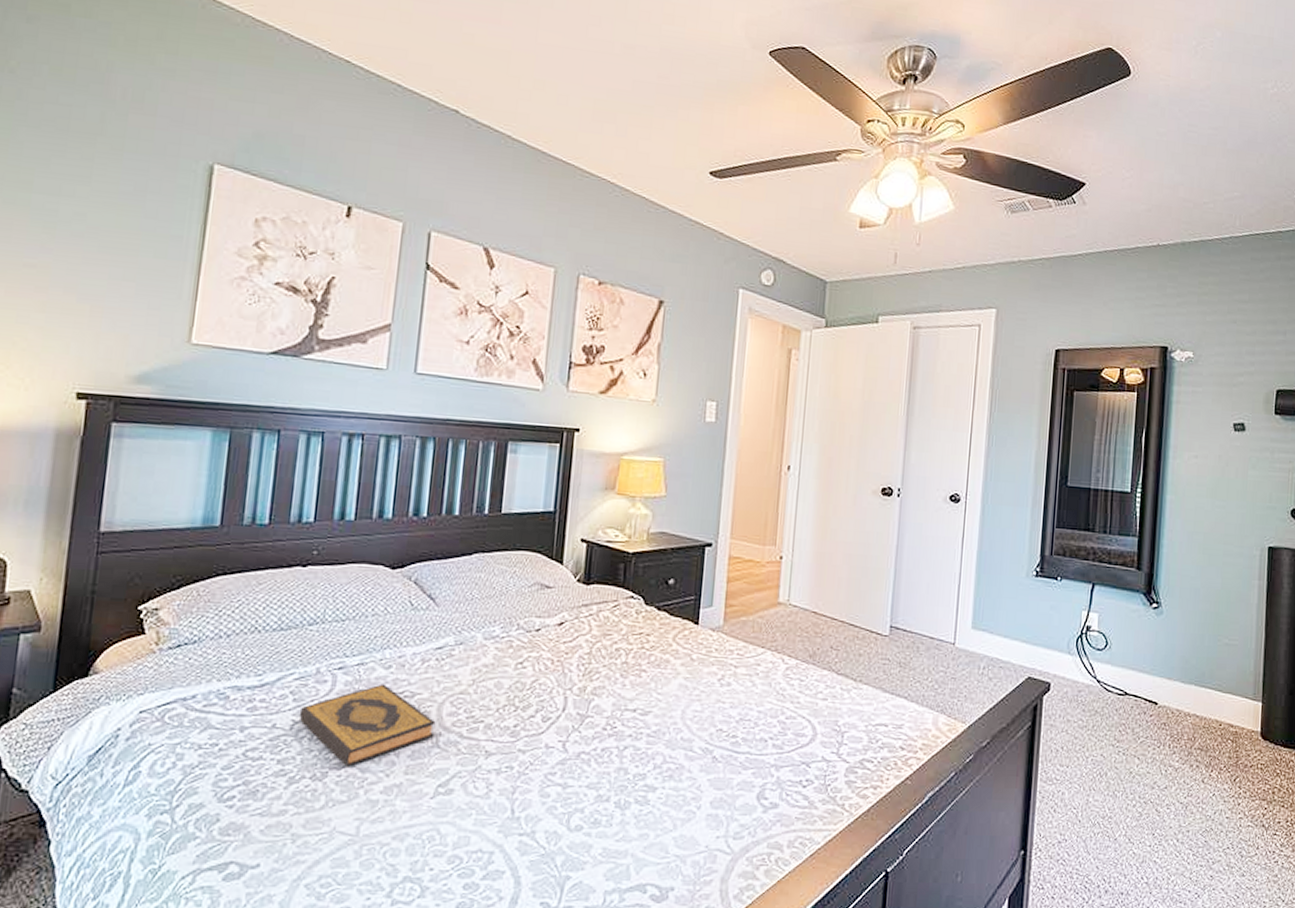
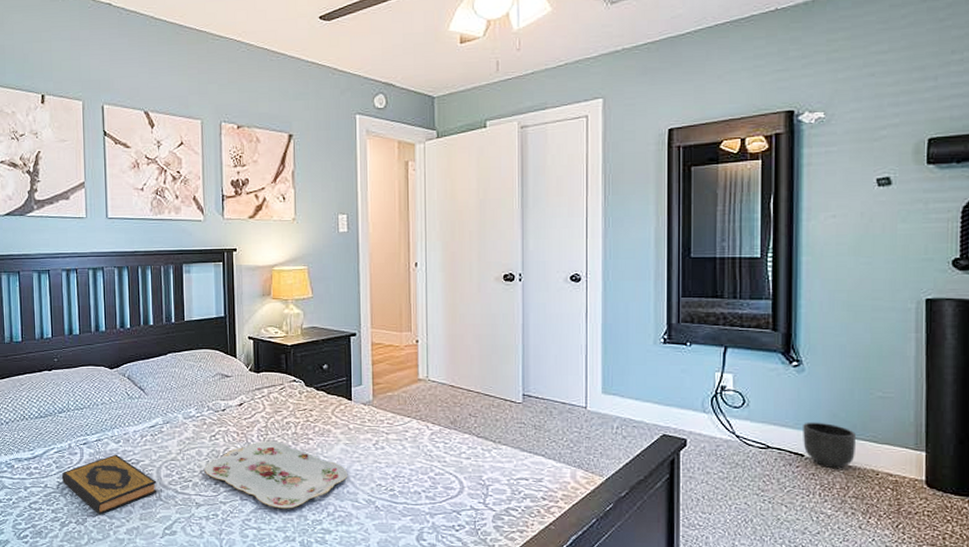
serving tray: none [502,671,685,760] -> present [204,440,348,509]
planter: none [1157,667,1205,719] -> present [803,422,857,469]

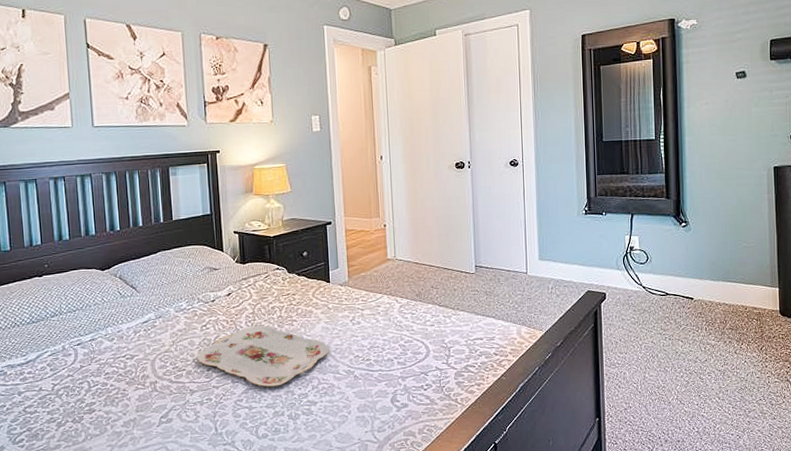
hardback book: present [61,454,157,514] -> none [56,351,152,411]
planter: present [803,422,857,469] -> none [692,270,731,308]

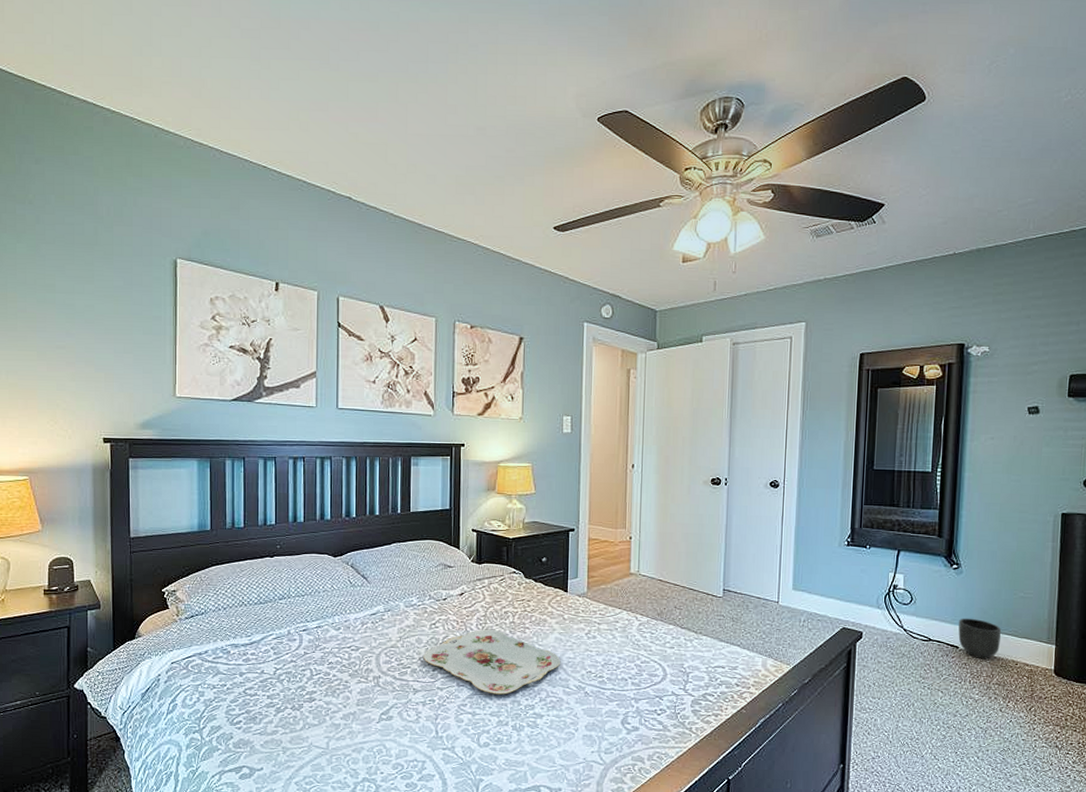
planter: none [692,270,731,308] -> present [958,618,1002,660]

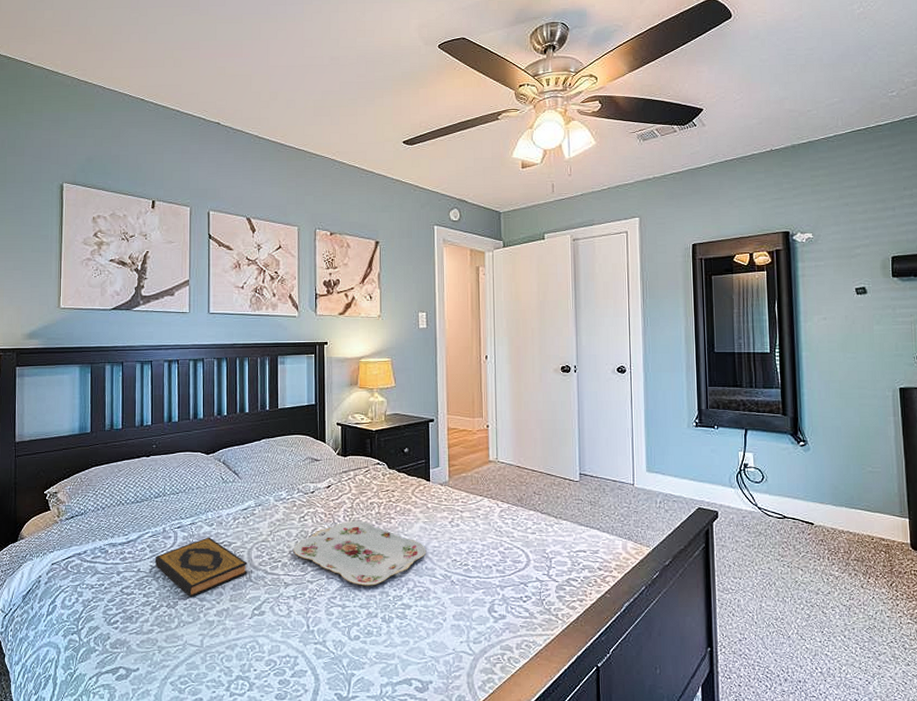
hardback book: none [279,641,376,700] -> present [154,537,248,597]
planter: present [958,618,1002,660] -> none [811,494,855,535]

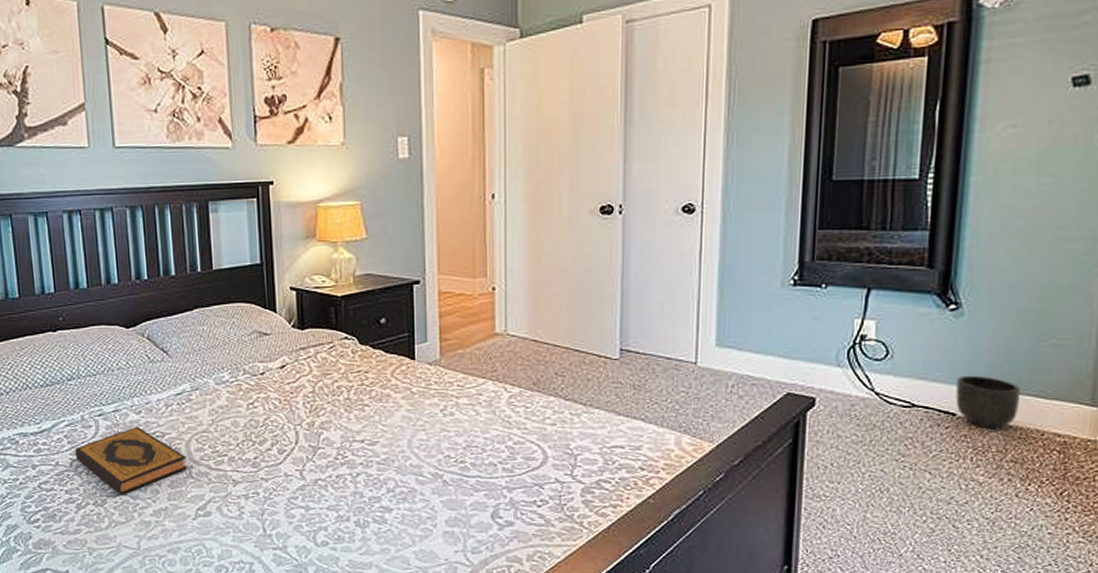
serving tray: present [293,520,427,586] -> none [241,407,411,485]
planter: none [811,494,855,535] -> present [955,375,1022,430]

